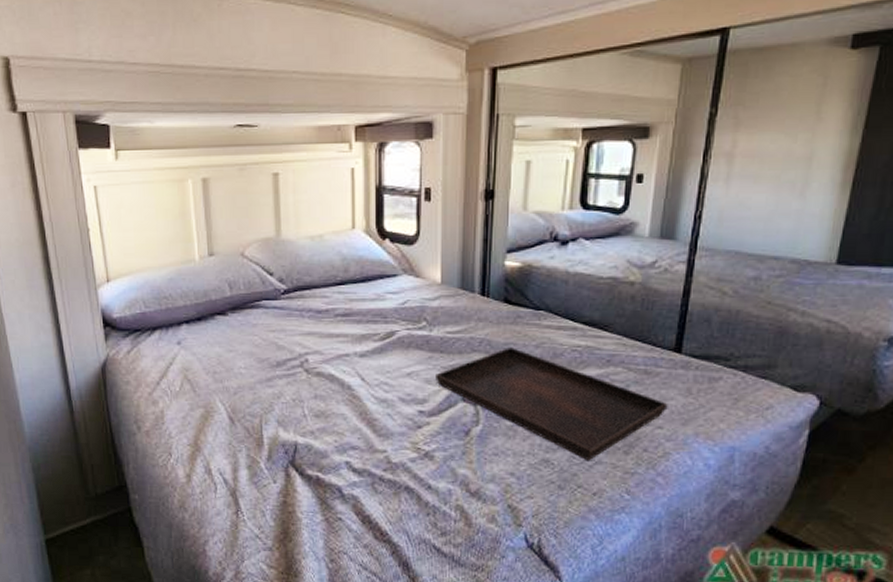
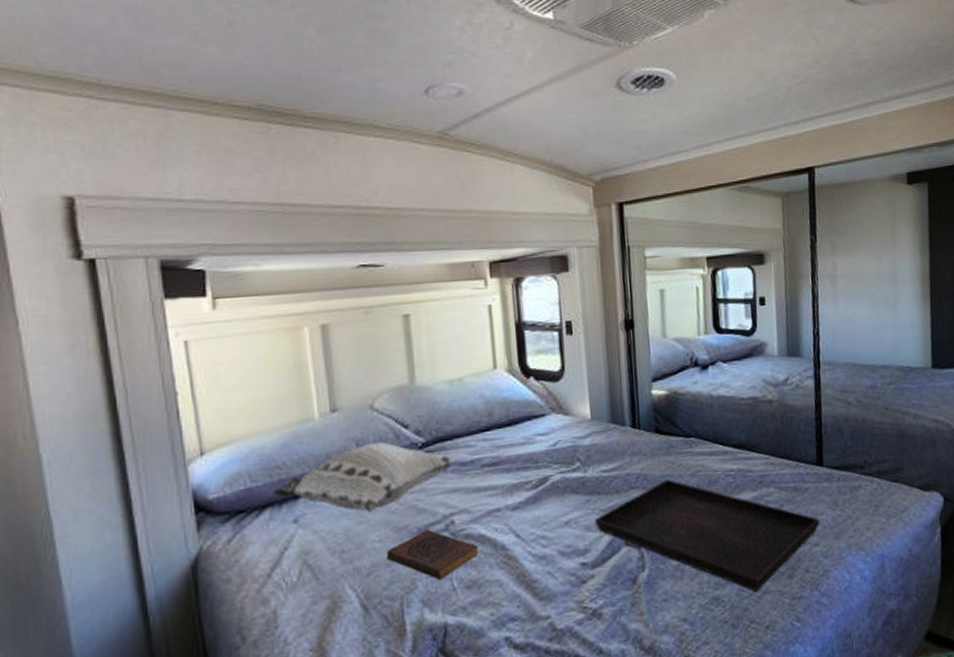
decorative pillow: none [161,286,315,343] -> present [272,442,459,512]
book: none [251,363,328,406] -> present [387,529,480,580]

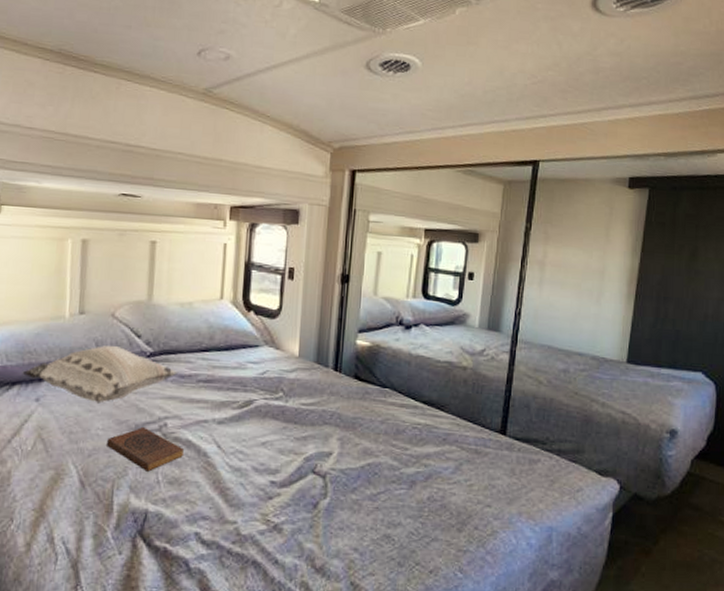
serving tray: present [595,480,820,592] -> none [288,422,495,538]

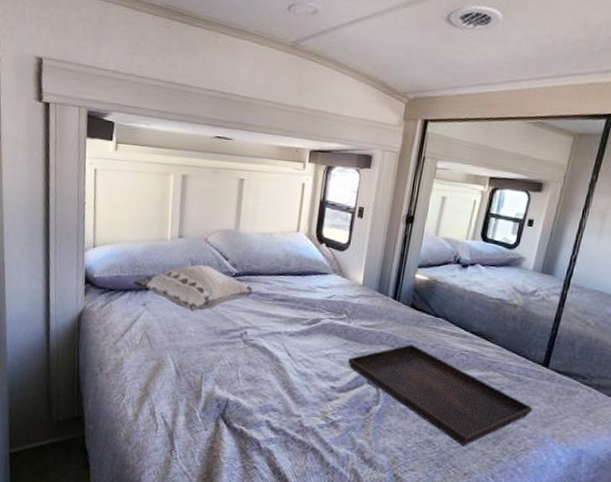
book: present [107,426,185,472] -> none [198,332,261,369]
serving tray: none [288,422,495,538] -> present [348,344,533,447]

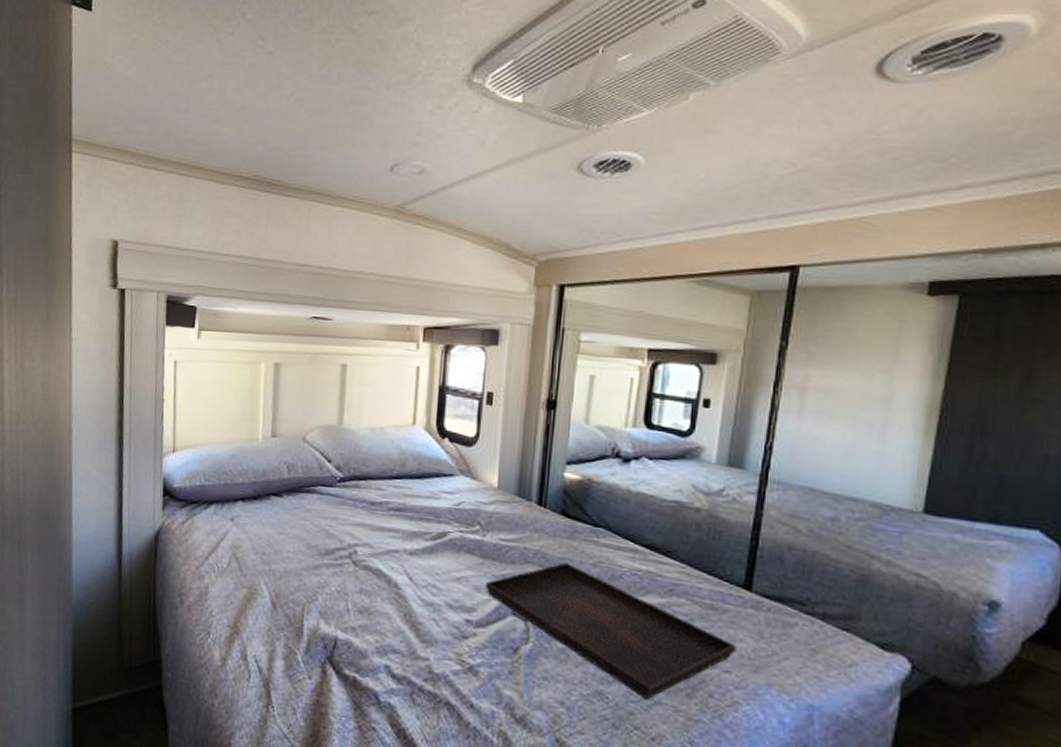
decorative pillow: present [132,265,259,312] -> none [218,469,369,527]

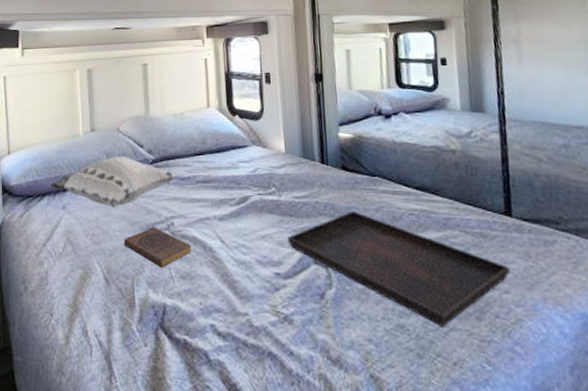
decorative pillow: none [218,469,369,527] -> present [50,157,179,208]
book: none [298,552,375,599] -> present [124,226,192,268]

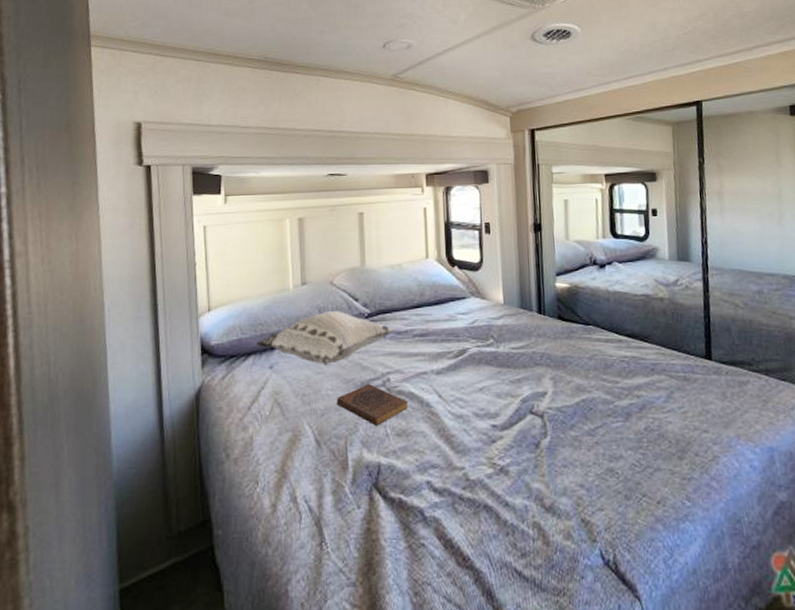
serving tray: present [288,211,511,328] -> none [505,360,709,469]

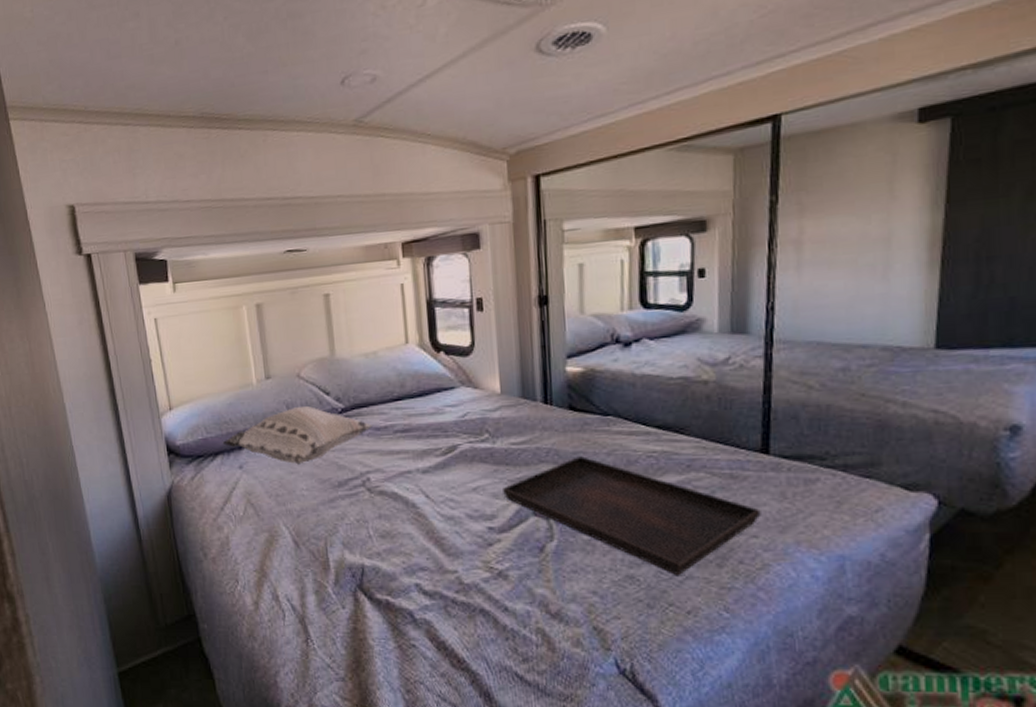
book: present [337,383,409,426] -> none [313,483,392,527]
serving tray: none [505,360,709,469] -> present [503,456,761,576]

